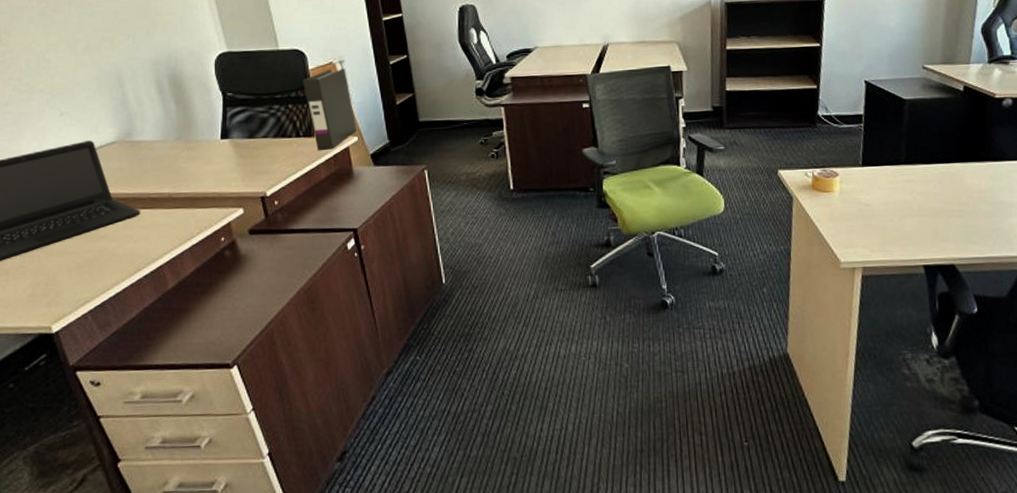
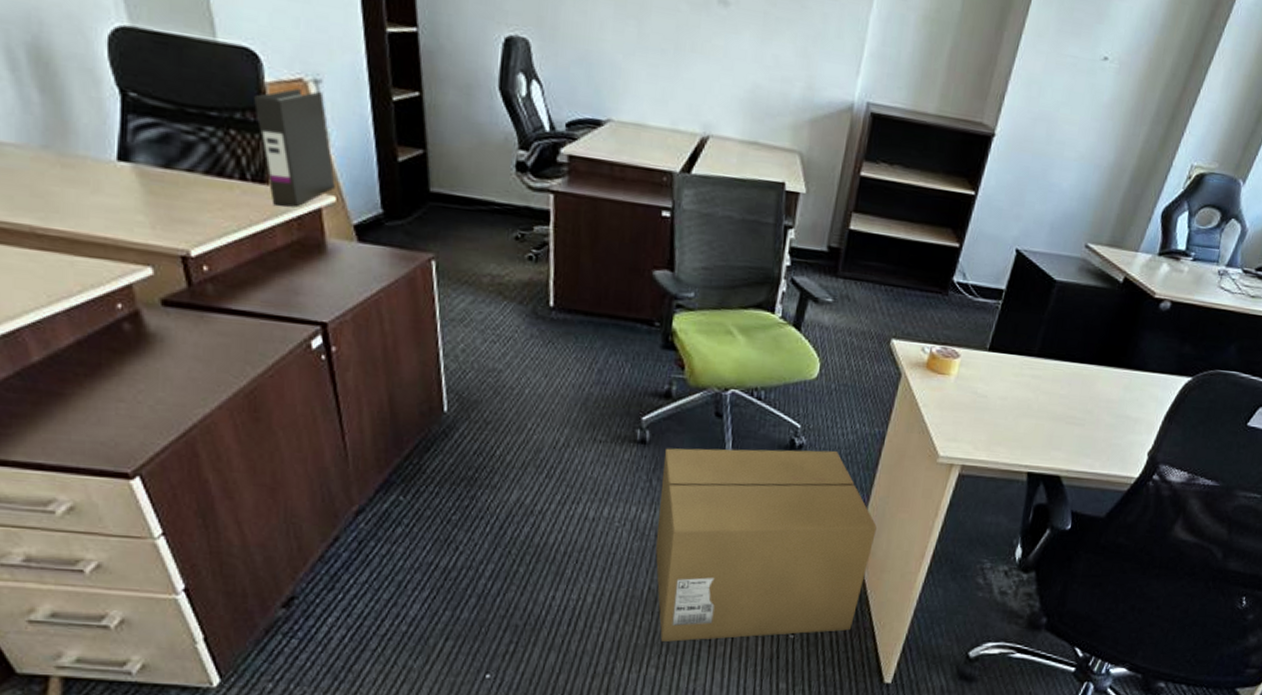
box: none [612,271,801,461] -> present [655,448,877,643]

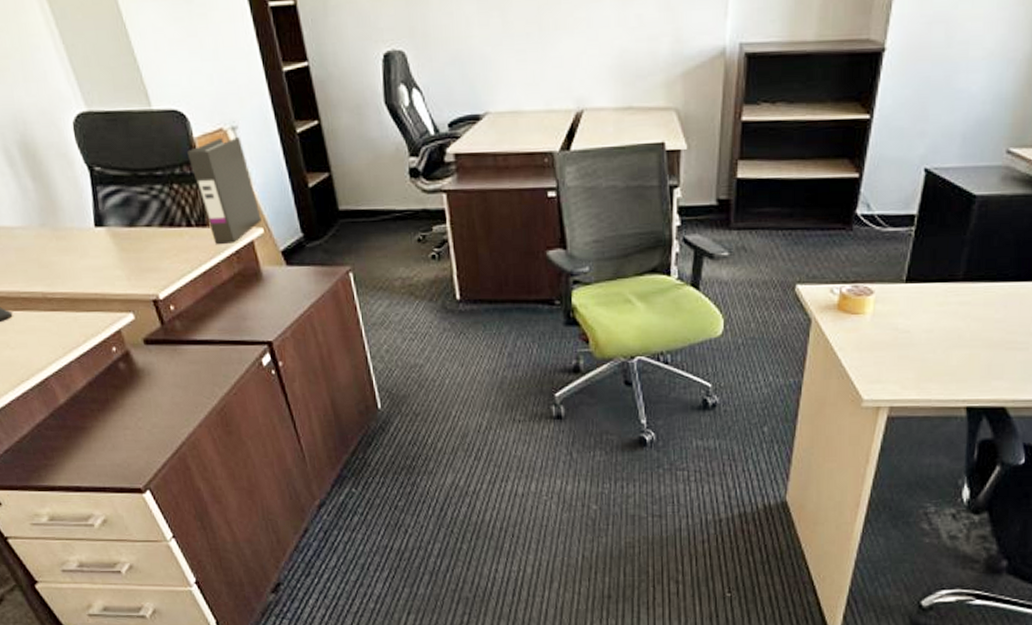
box: present [655,448,877,643] -> none [580,407,804,607]

